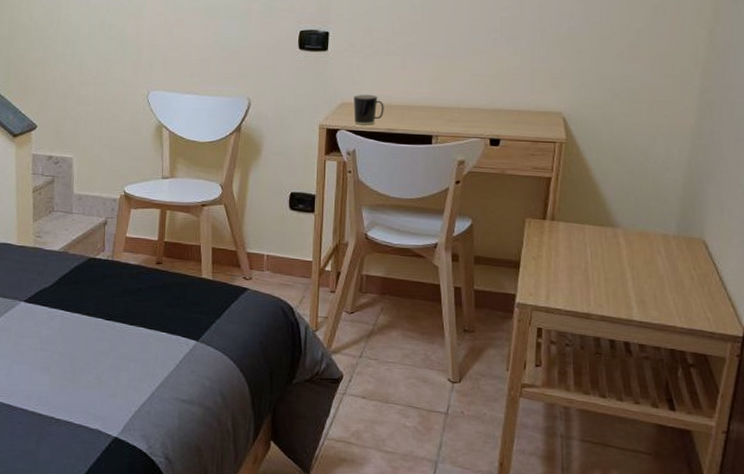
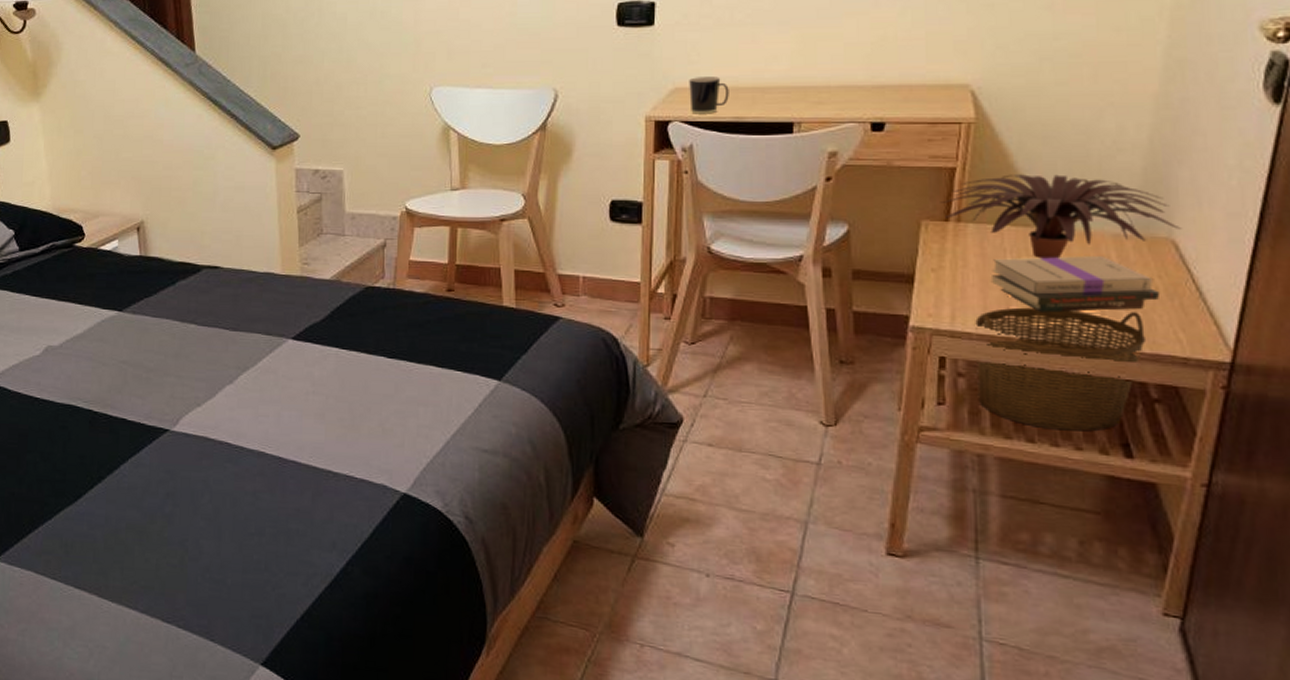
plant: none [539,184,710,252] -> present [940,174,1183,259]
basket: none [564,289,684,389] -> present [975,307,1145,432]
books: none [575,250,695,295] -> present [990,255,1161,313]

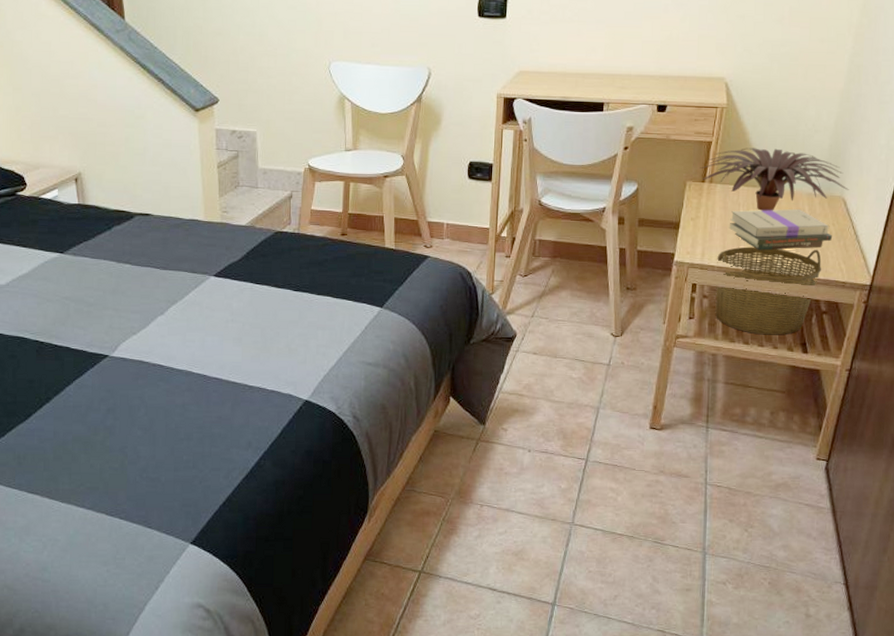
mug: present [689,77,729,114] -> none [530,63,559,94]

